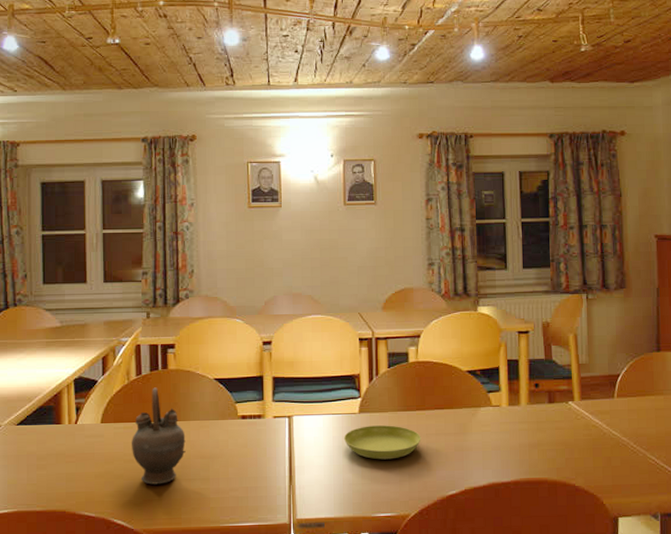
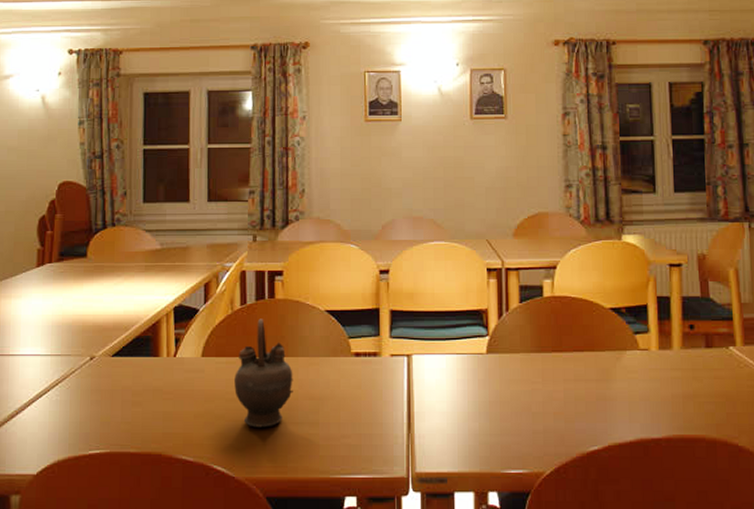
saucer: present [344,425,421,460] -> none [470,368,558,408]

